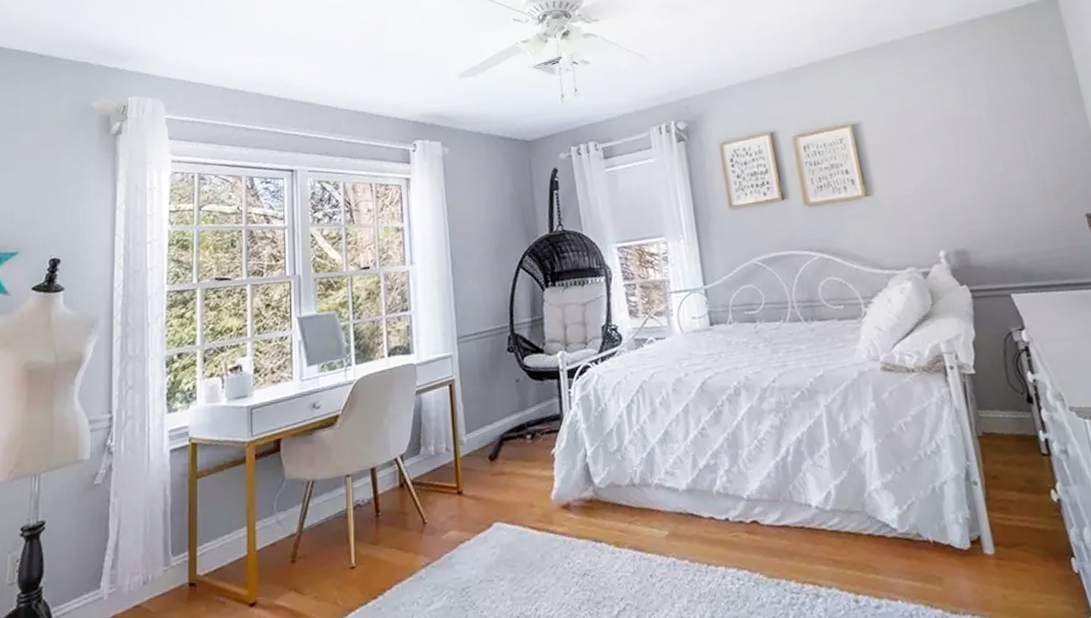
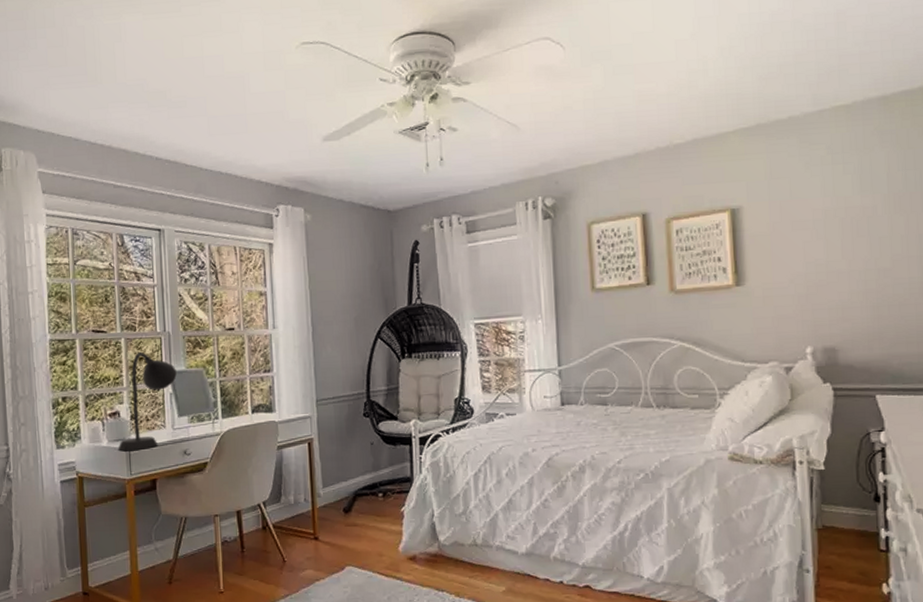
desk lamp: none [238,298,307,410] -> present [118,352,177,452]

